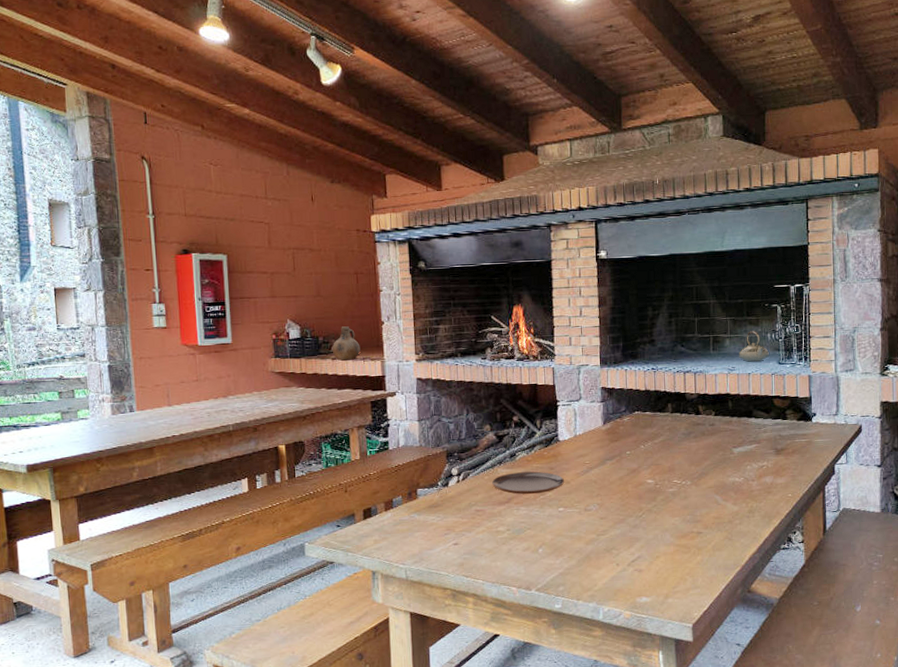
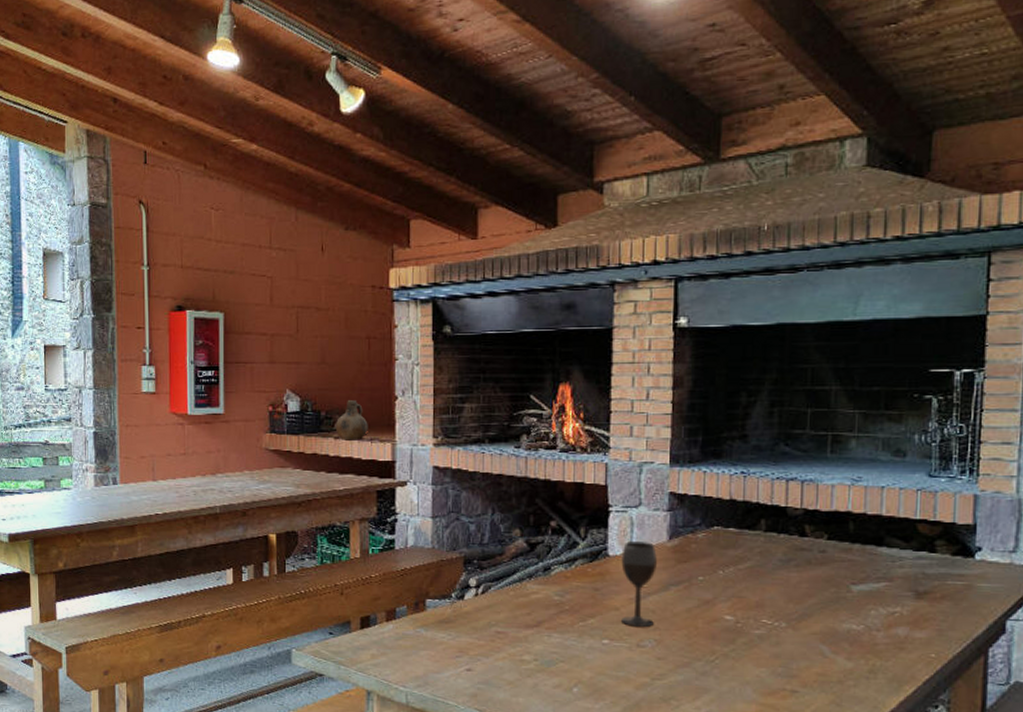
plate: present [492,471,565,494] -> none [519,590,613,619]
wine glass: none [569,427,596,495] -> present [621,541,657,627]
teakettle: present [739,331,769,363] -> none [869,430,915,473]

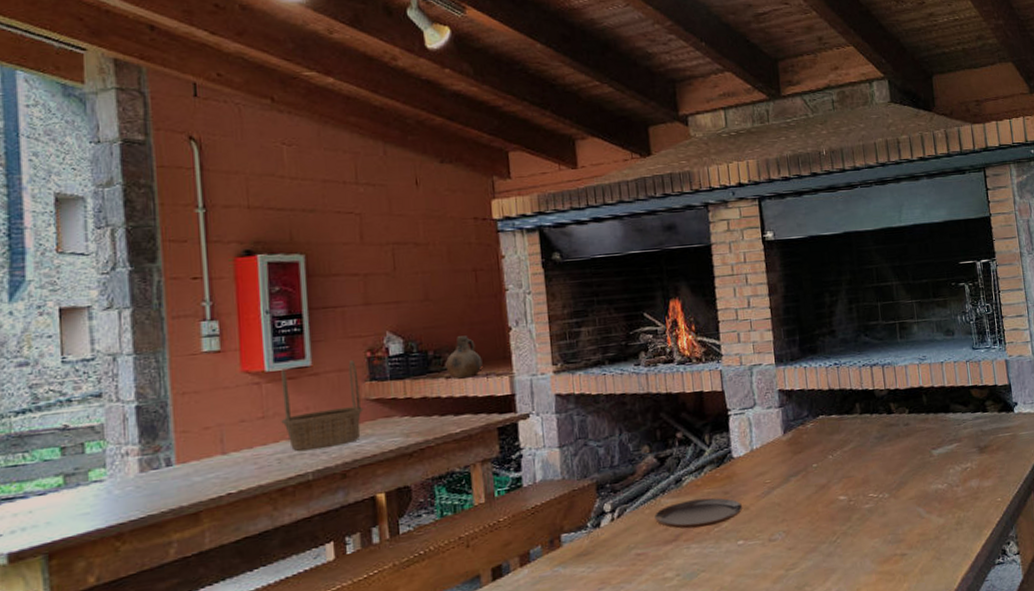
basket: none [198,412,264,488] -> present [281,360,364,451]
plate: none [519,590,613,619] -> present [655,498,743,529]
wine glass: present [621,541,657,627] -> none [744,439,781,523]

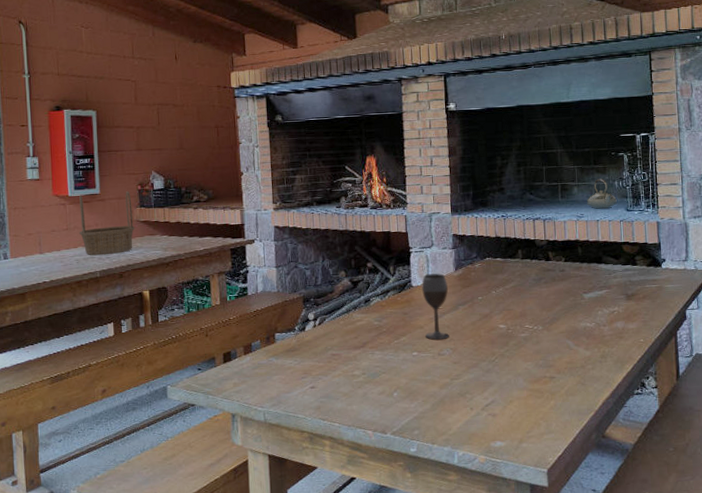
ceramic jug: present [445,335,483,379] -> none [194,177,221,210]
plate: present [655,498,743,529] -> none [347,316,418,339]
wine glass: none [744,439,781,523] -> present [422,273,449,340]
teakettle: none [928,313,961,350] -> present [587,179,617,210]

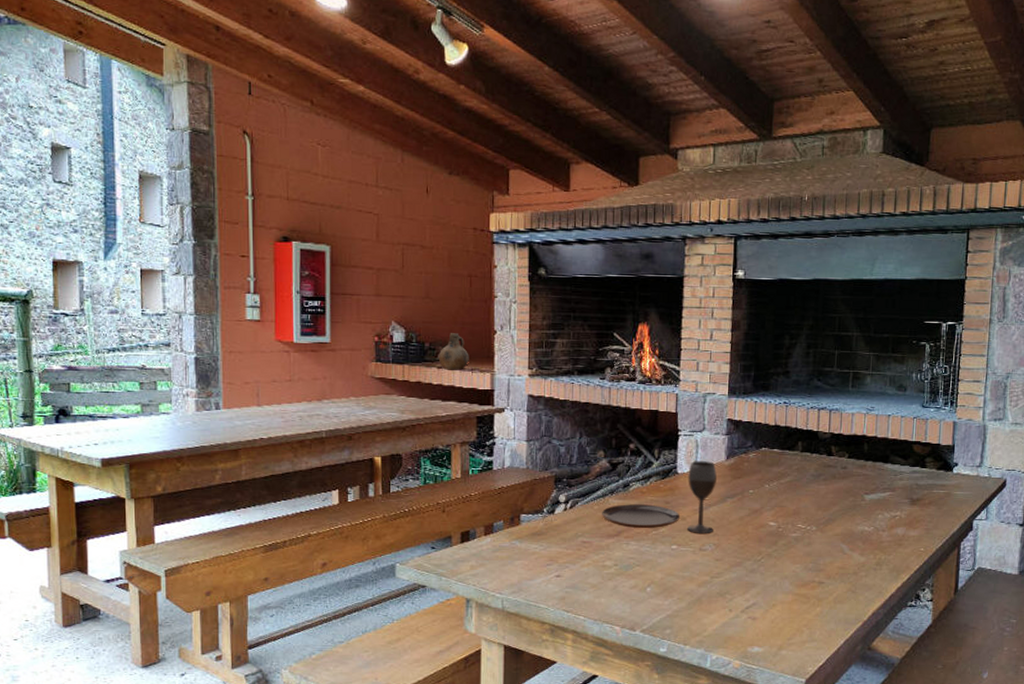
basket: present [79,191,135,256] -> none [304,342,369,413]
ceramic jug: none [194,177,221,210] -> present [438,333,469,370]
plate: none [347,316,418,339] -> present [602,504,681,528]
teakettle: present [587,179,617,210] -> none [879,369,913,404]

